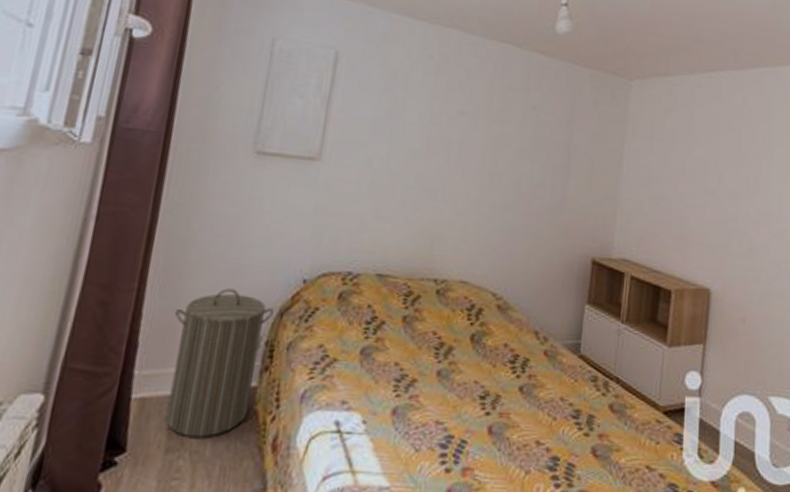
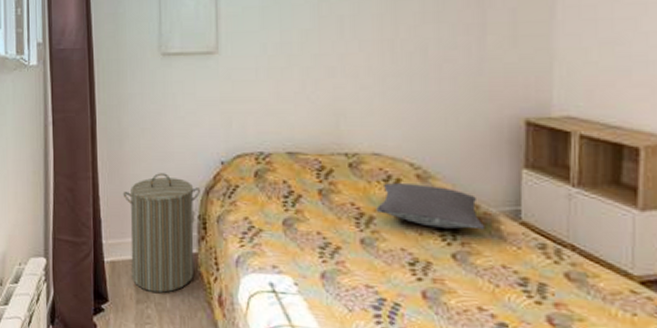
pillow: none [456,312,551,363] -> present [376,183,486,230]

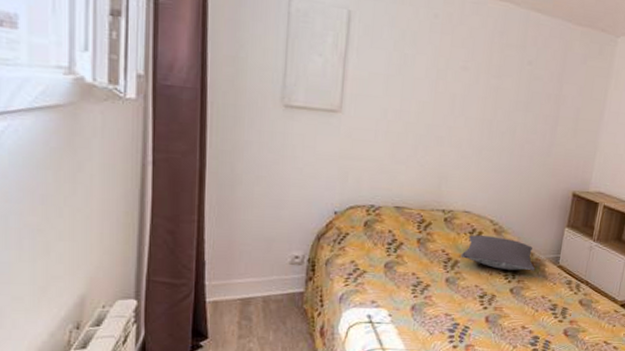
laundry hamper: present [123,173,201,293] -> none [231,219,313,328]

